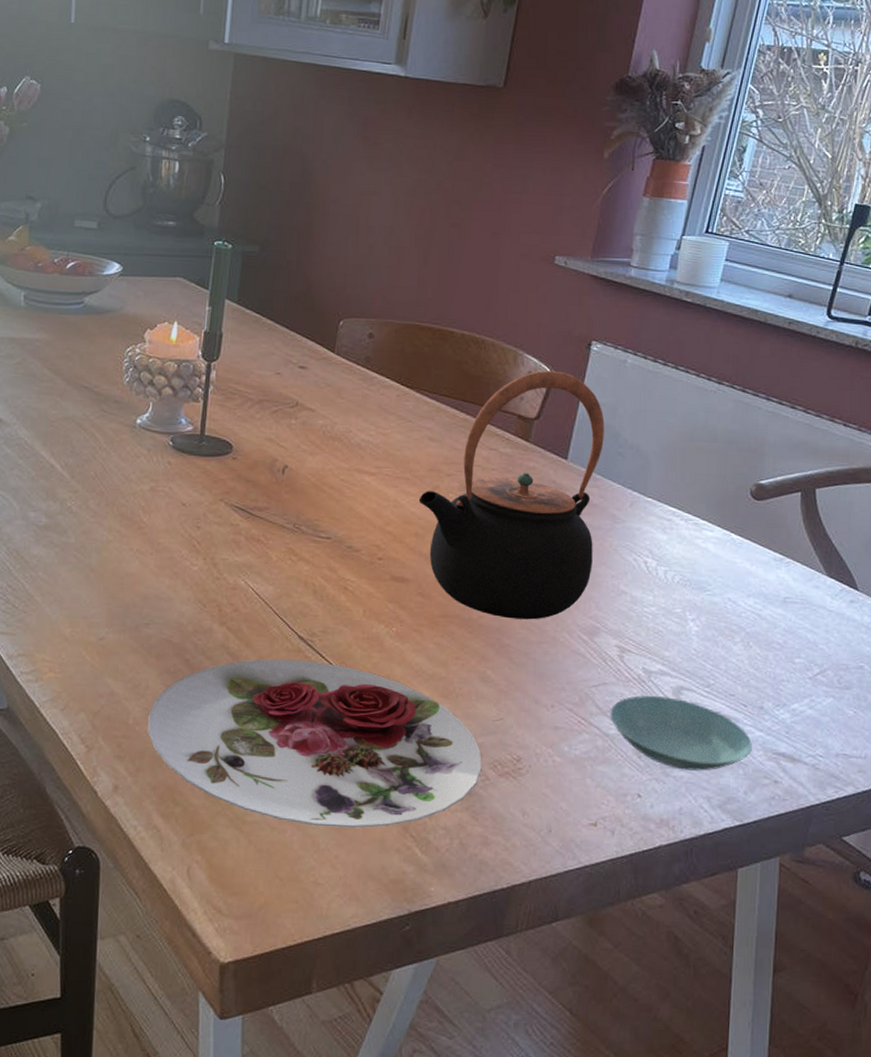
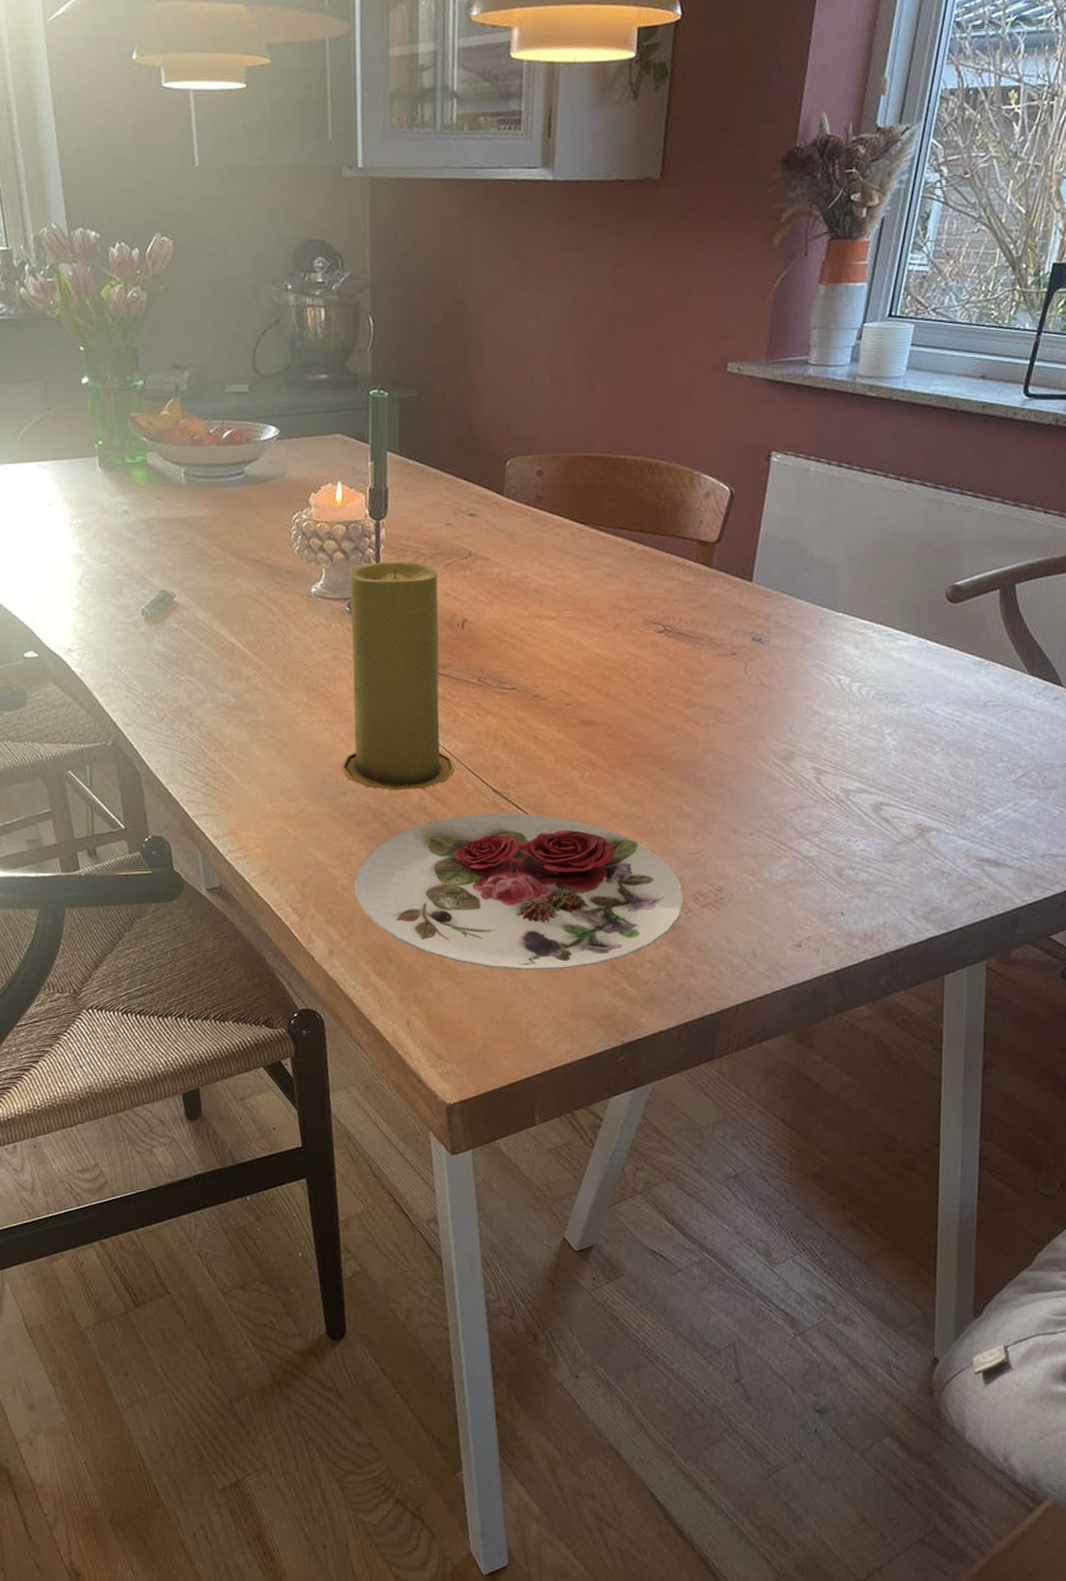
candle: none [146,401,263,629] -> present [340,561,456,791]
teapot: present [418,370,605,620] -> none [602,488,789,752]
saucer: present [610,695,752,771] -> none [809,813,955,885]

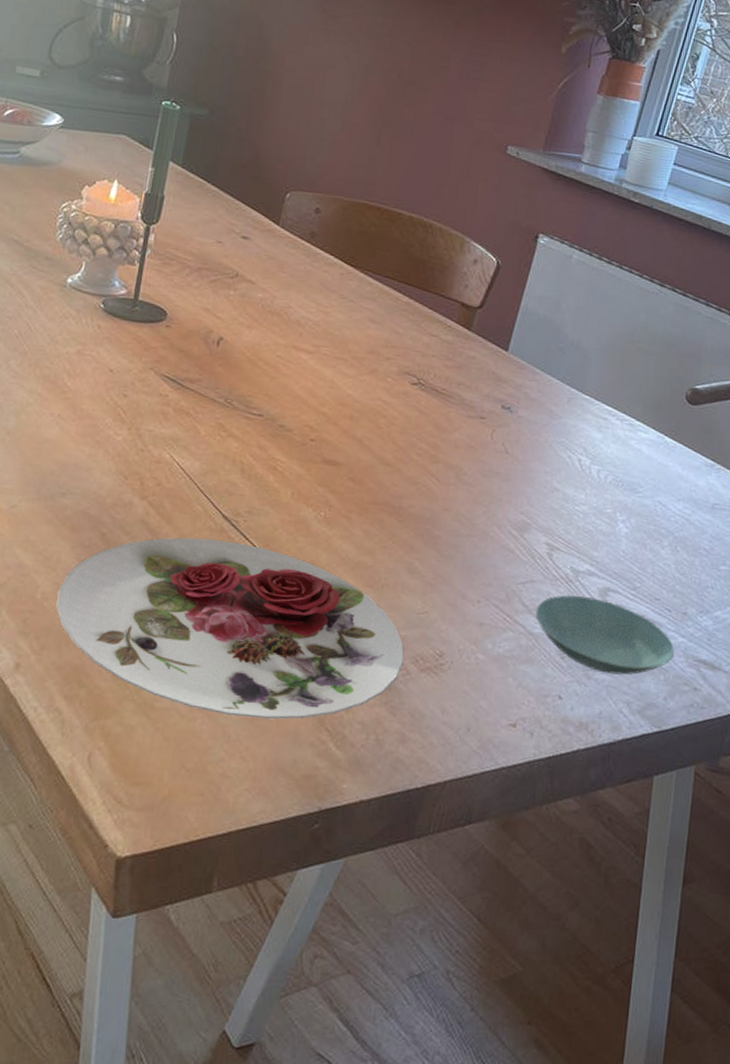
candle: present [340,561,456,791] -> none [64,264,201,503]
saucer: none [809,813,955,885] -> present [535,595,674,675]

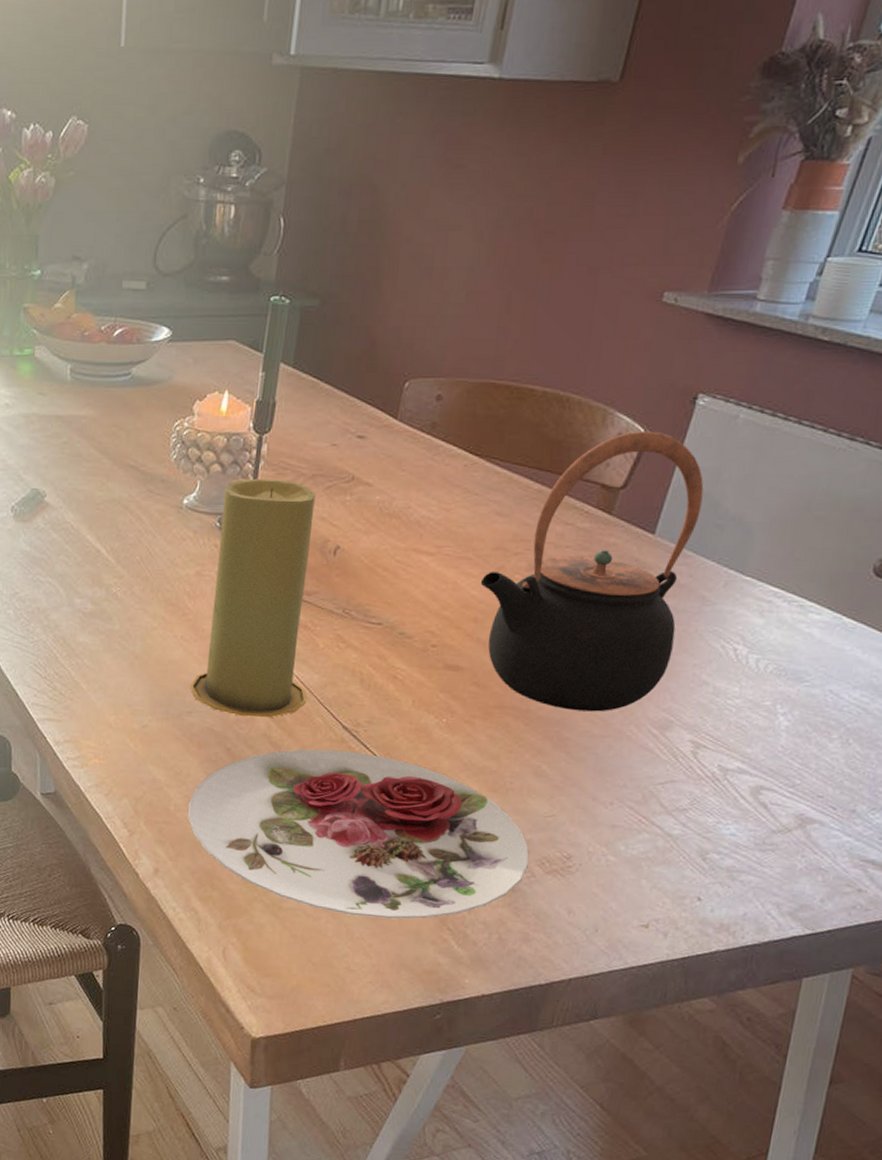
candle: none [64,264,201,503] -> present [189,478,316,718]
teapot: none [355,259,547,512] -> present [480,431,704,712]
saucer: present [535,595,674,675] -> none [675,794,837,876]

